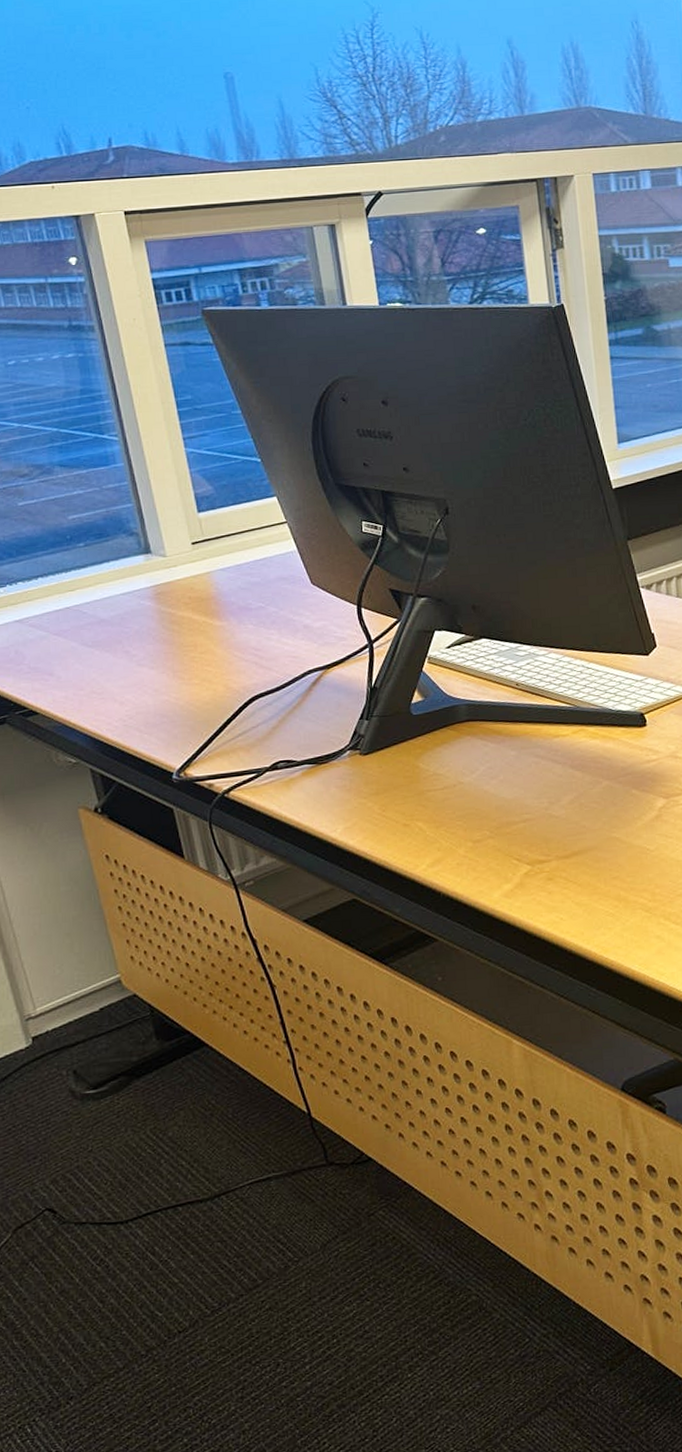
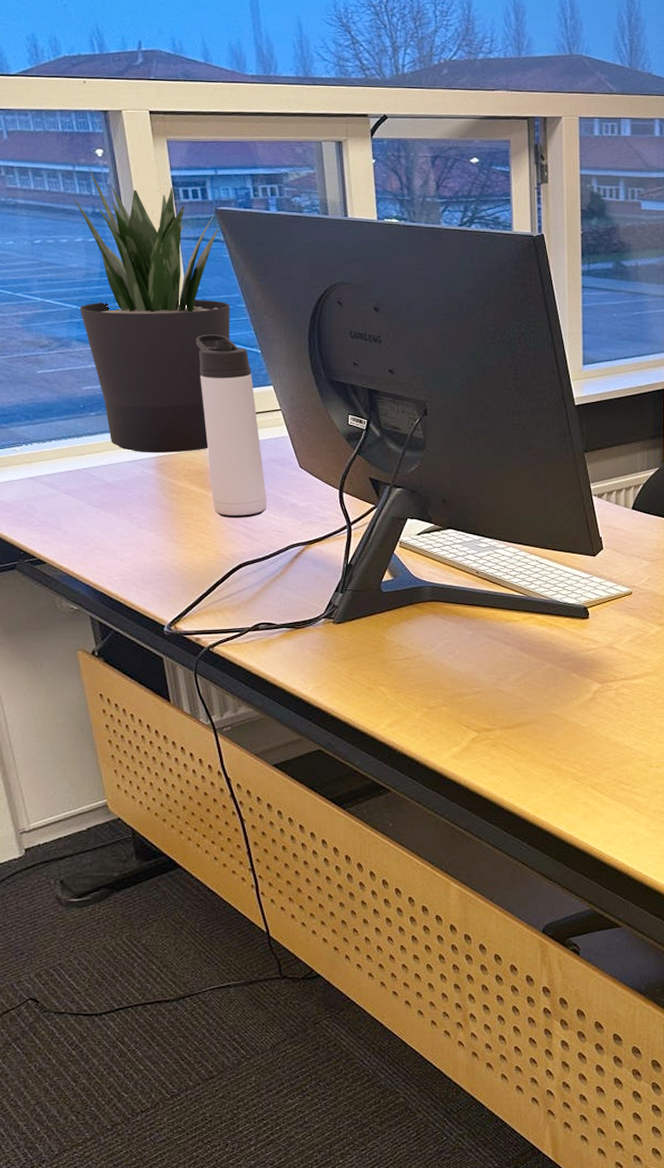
planter: none [47,277,226,583] -> present [73,167,230,453]
thermos bottle: none [189,446,278,648] -> present [196,334,267,519]

